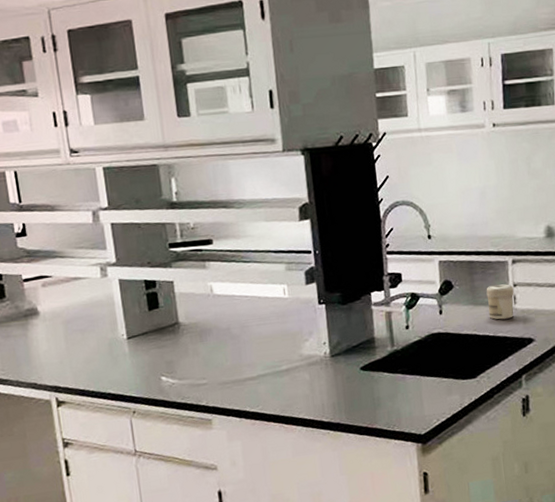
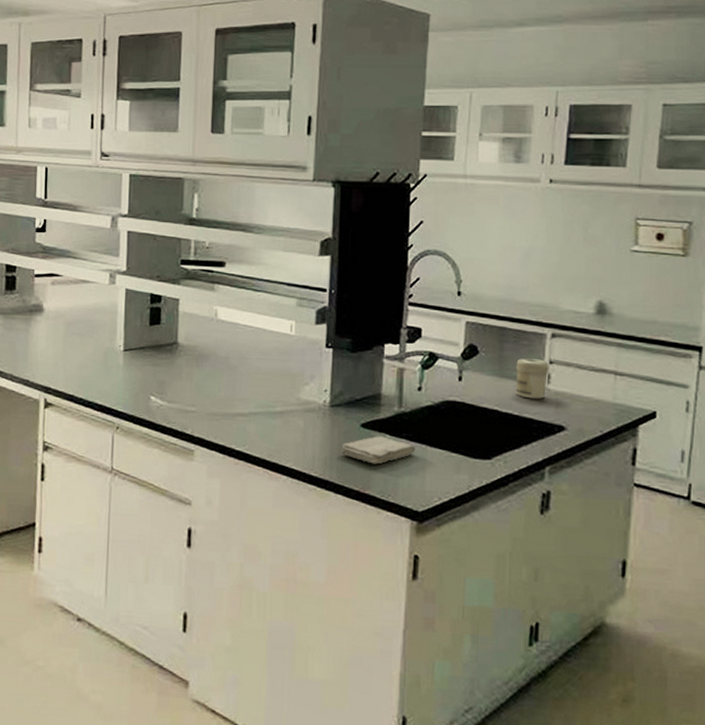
washcloth: none [345,375,411,401] -> present [341,436,415,464]

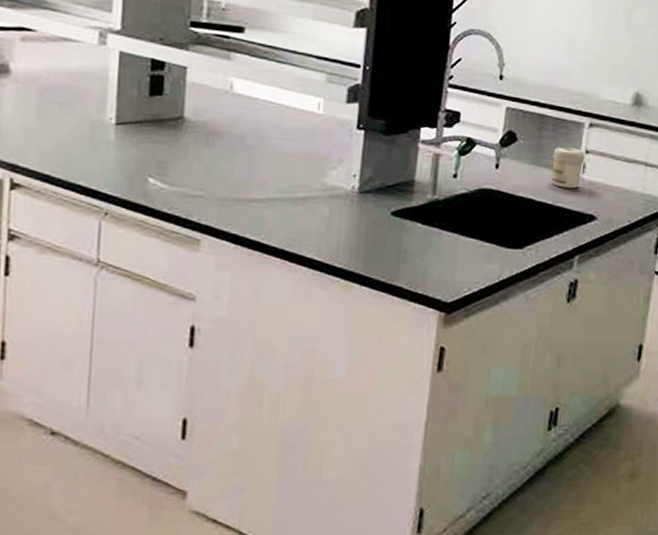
washcloth: present [341,436,415,464] -> none [368,224,448,254]

